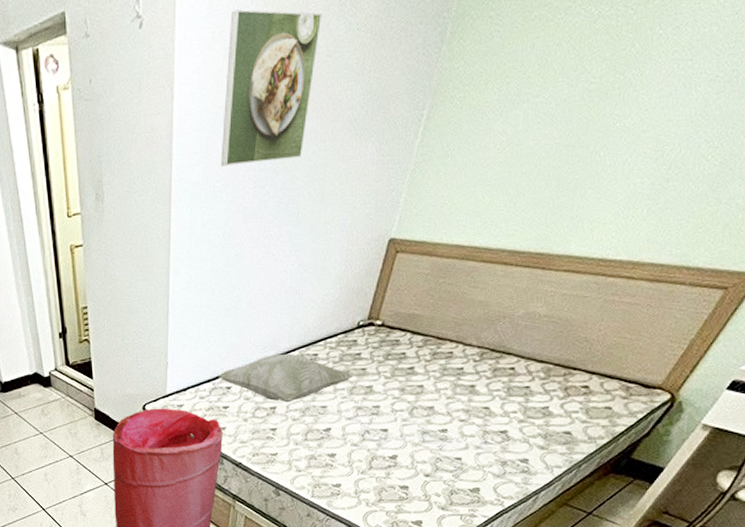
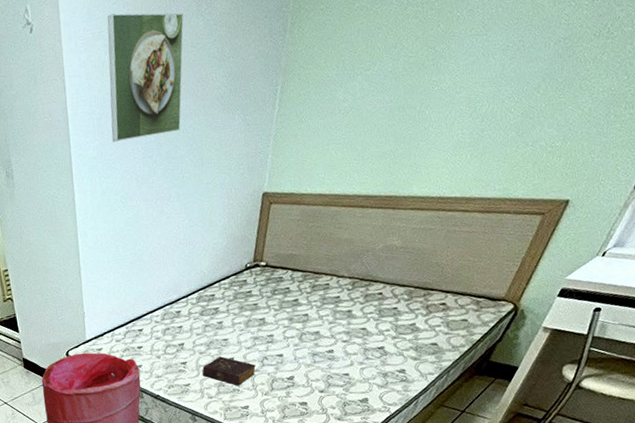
decorative pillow: present [218,353,353,403] -> none [130,296,247,339]
book: none [292,425,356,461] -> present [202,356,257,386]

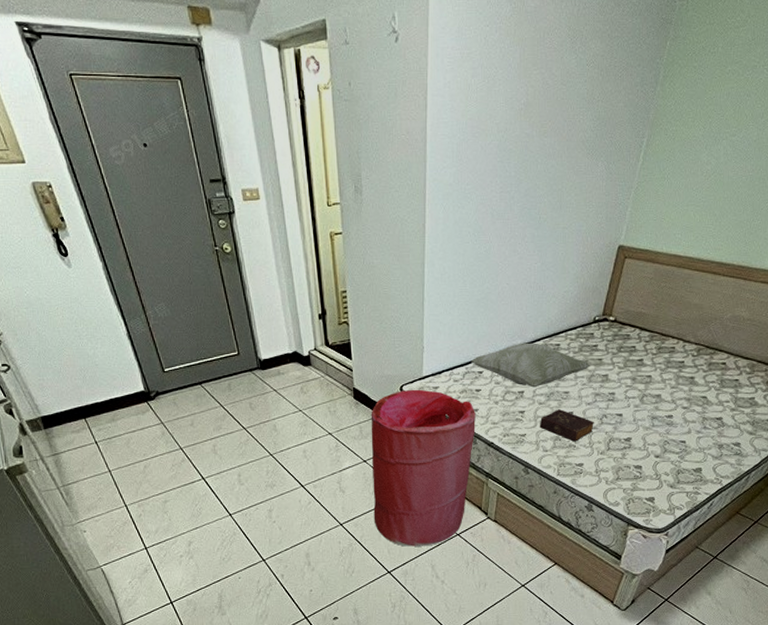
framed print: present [107,12,184,142] -> none [470,36,557,171]
decorative pillow: none [130,296,247,339] -> present [470,342,591,388]

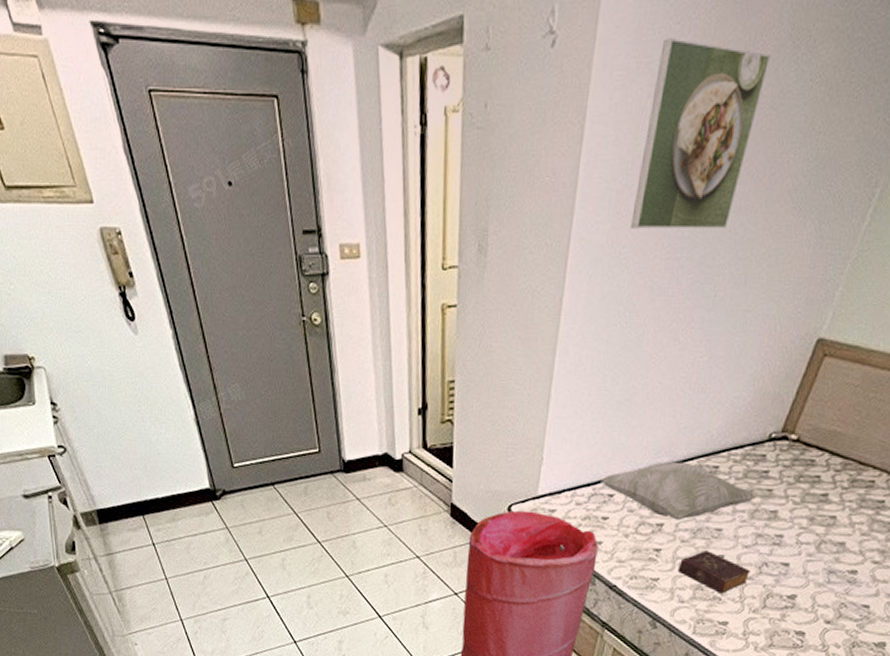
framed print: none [470,36,557,171] -> present [630,38,771,230]

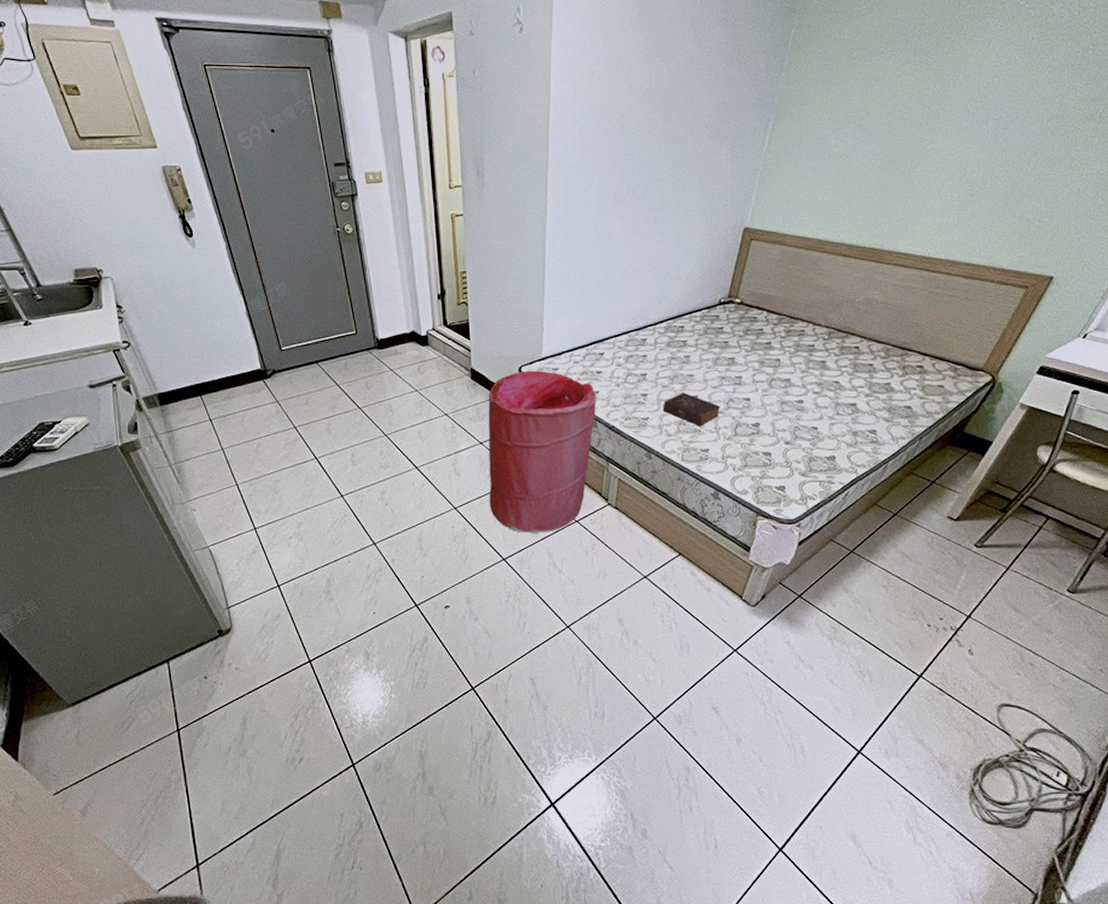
decorative pillow: present [600,461,756,521] -> none [591,324,716,370]
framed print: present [630,38,771,230] -> none [593,26,680,155]

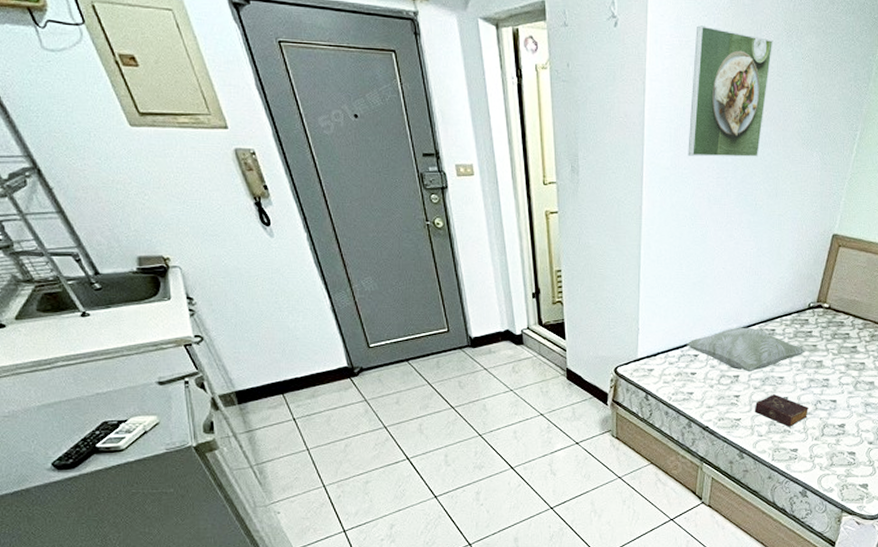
laundry hamper: present [488,370,596,533] -> none [584,371,690,532]
decorative pillow: none [591,324,716,370] -> present [686,327,806,372]
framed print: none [593,26,680,155] -> present [688,25,773,157]

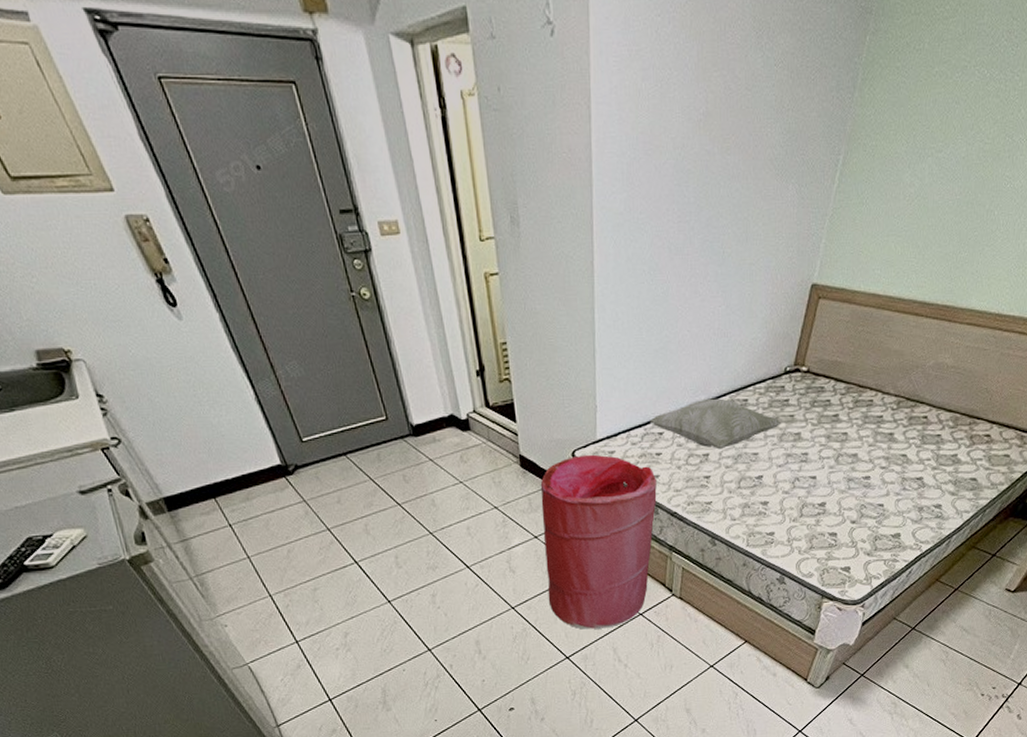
laundry hamper: none [584,371,690,532] -> present [540,454,657,629]
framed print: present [688,25,773,157] -> none [643,29,740,197]
book: present [754,394,810,427] -> none [726,473,787,509]

